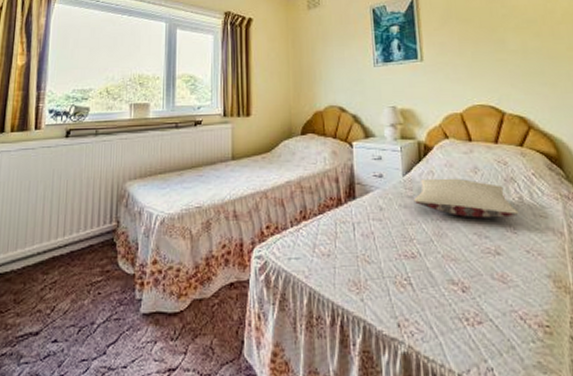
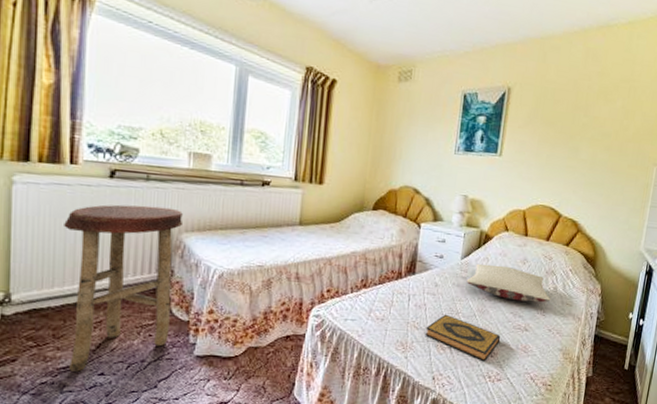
stool: none [26,158,126,339] -> present [64,204,183,372]
hardback book: none [378,242,470,300] -> present [425,314,501,362]

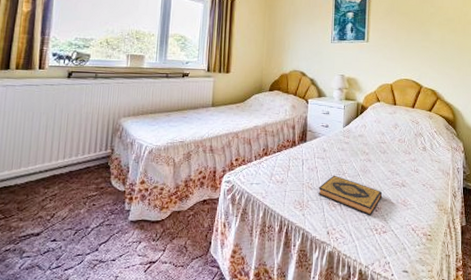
stool: present [64,204,183,372] -> none [29,98,122,239]
pillow: present [466,263,551,303] -> none [349,130,422,161]

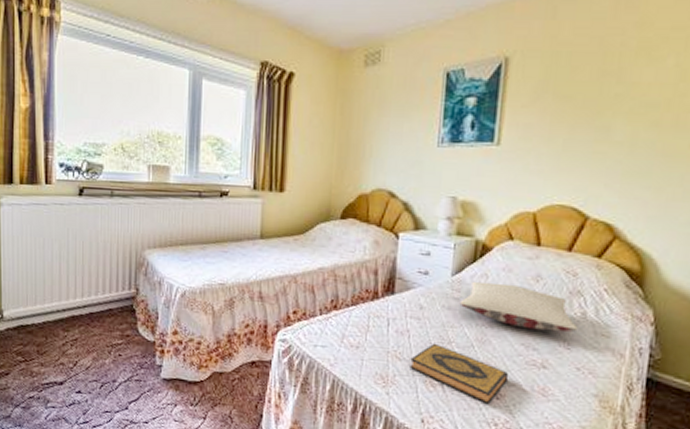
pillow: none [349,130,422,161] -> present [459,281,578,332]

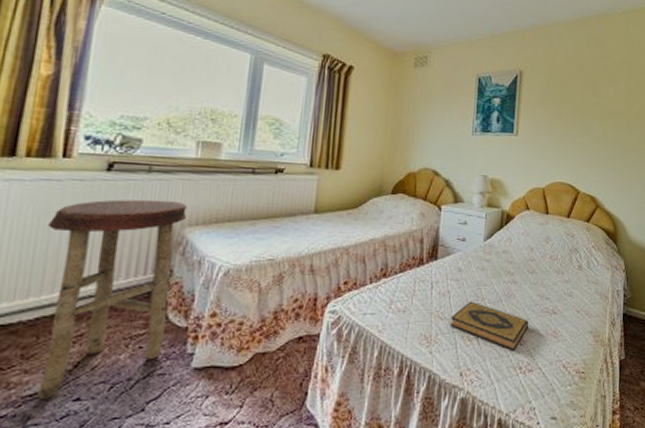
stool: none [42,222,145,388] -> present [37,199,187,399]
pillow: present [459,281,578,332] -> none [490,244,577,283]

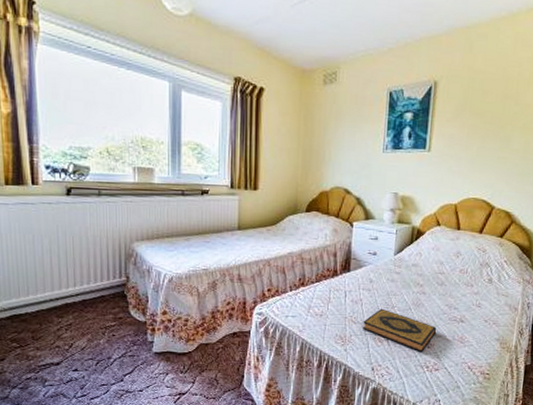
stool: present [37,199,187,399] -> none [32,219,133,368]

